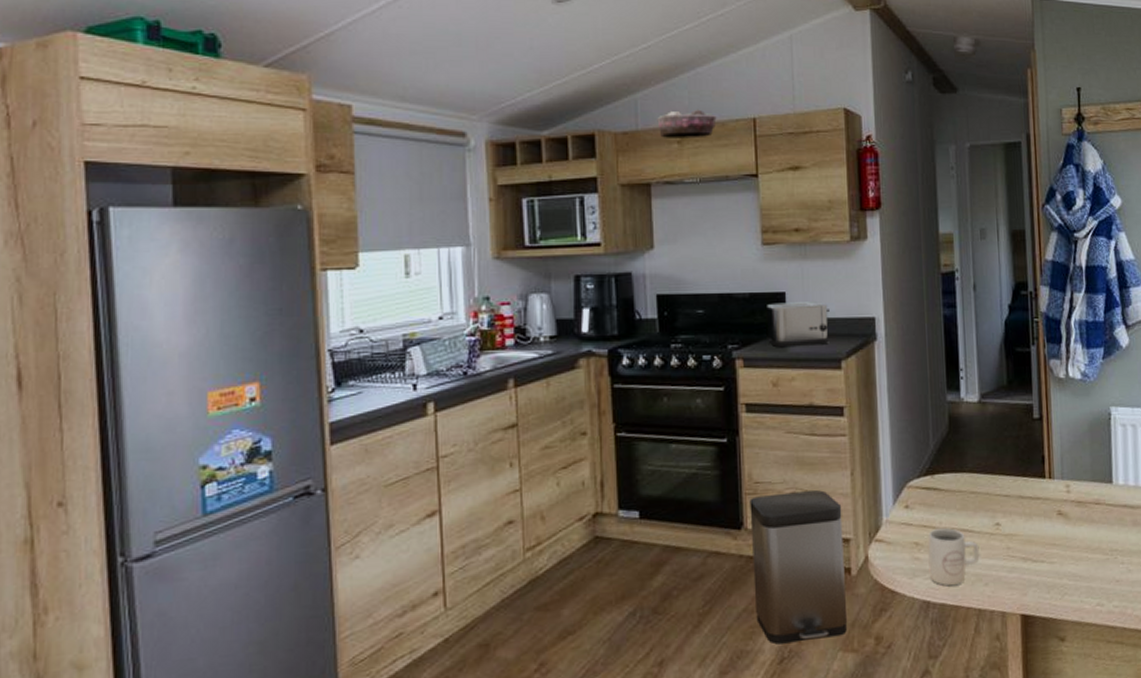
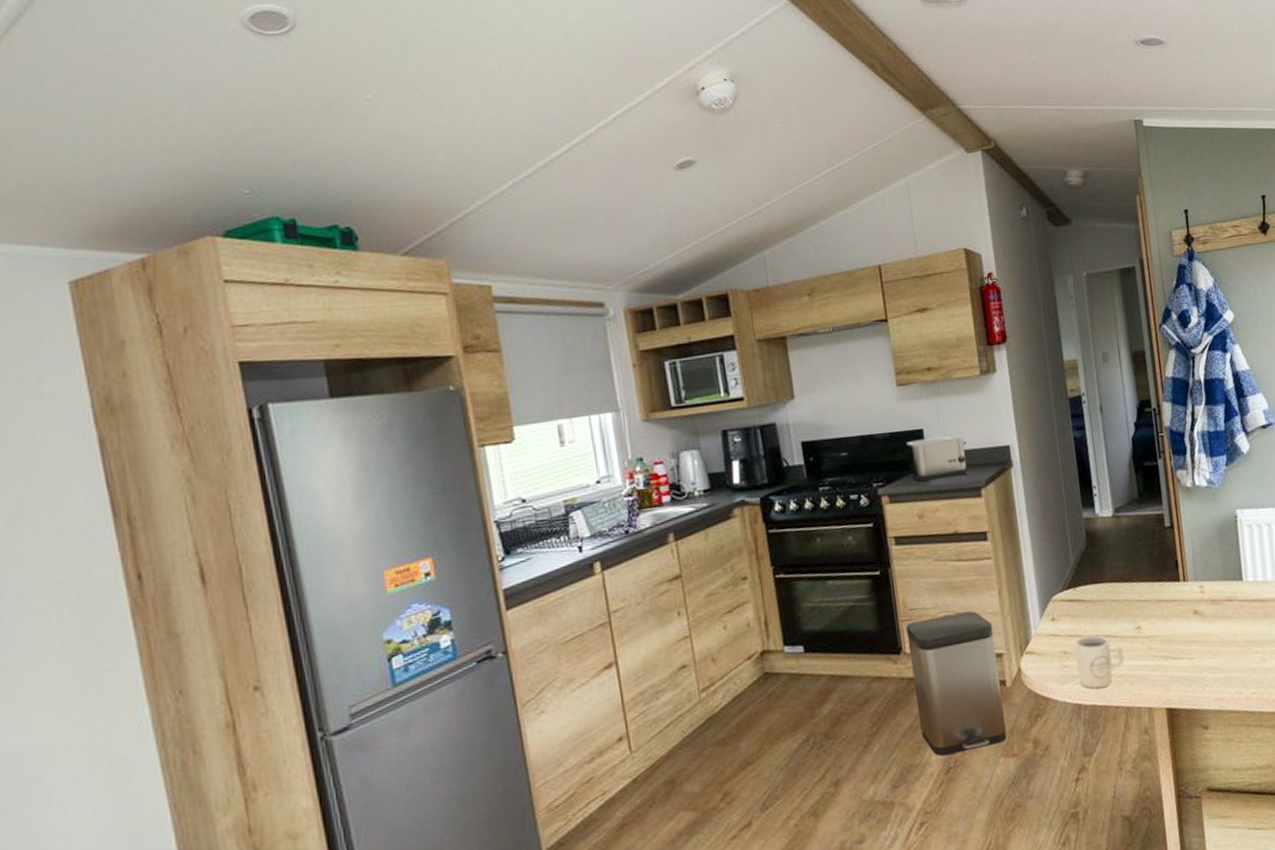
decorative basket: present [657,109,717,139] -> none [786,261,843,292]

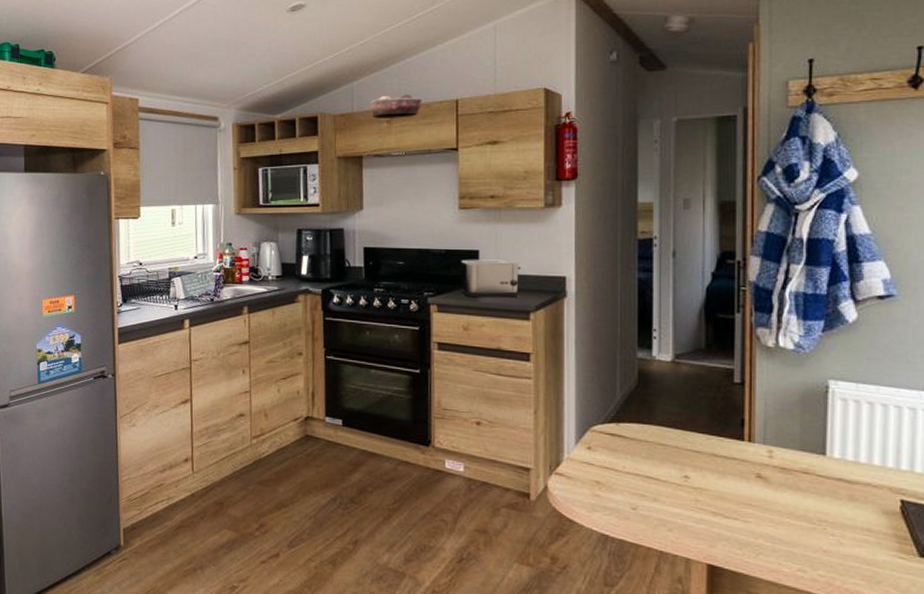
decorative basket: none [786,261,843,292] -> present [370,93,423,119]
pedal bin: present [906,611,1007,756] -> none [437,420,525,550]
mug: present [1075,635,1125,689] -> none [609,471,665,526]

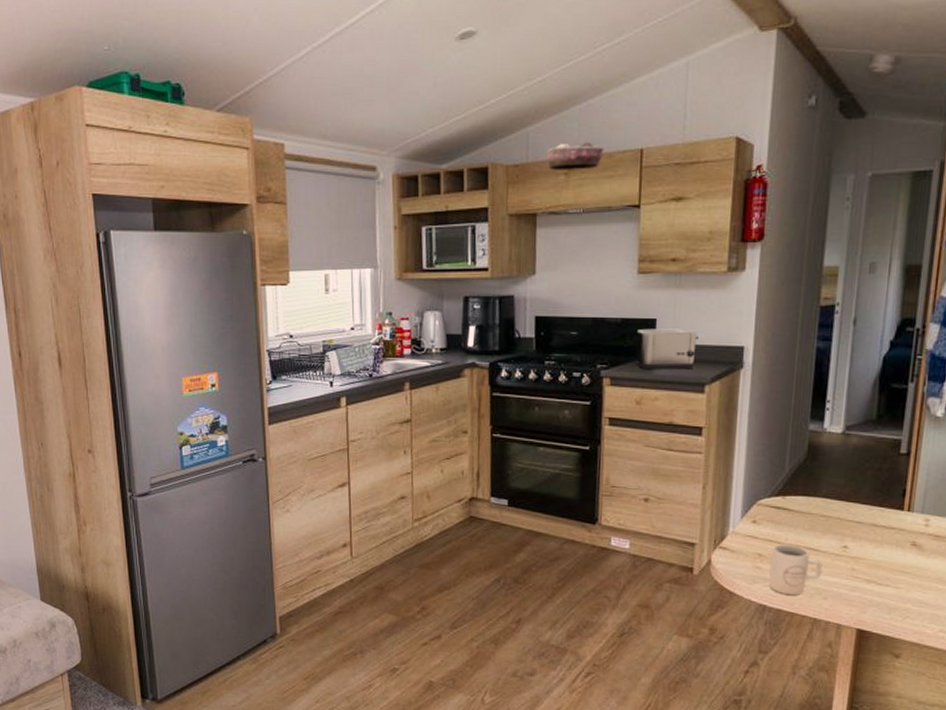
mug: none [609,471,665,526] -> present [769,543,823,596]

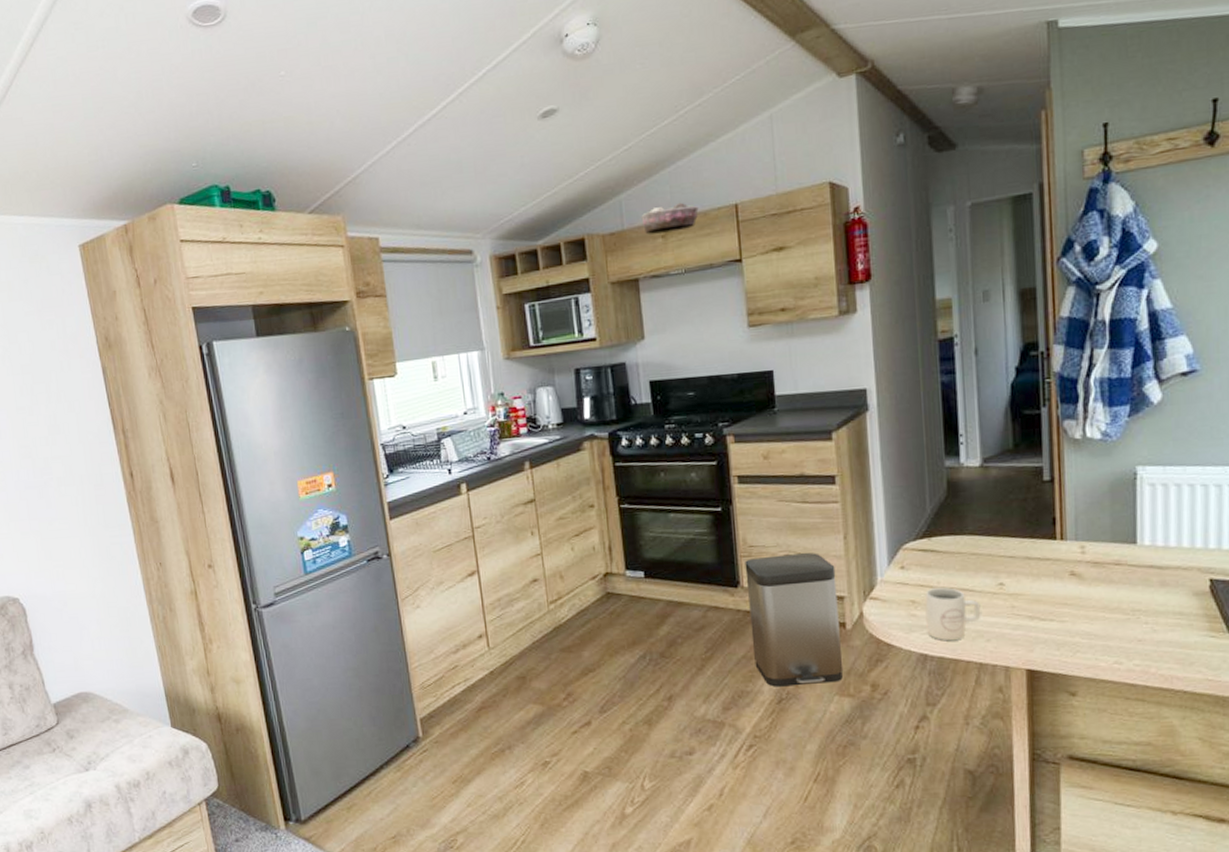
pedal bin: none [602,497,691,623] -> present [745,553,844,687]
toaster: present [634,328,699,370] -> none [754,377,819,423]

